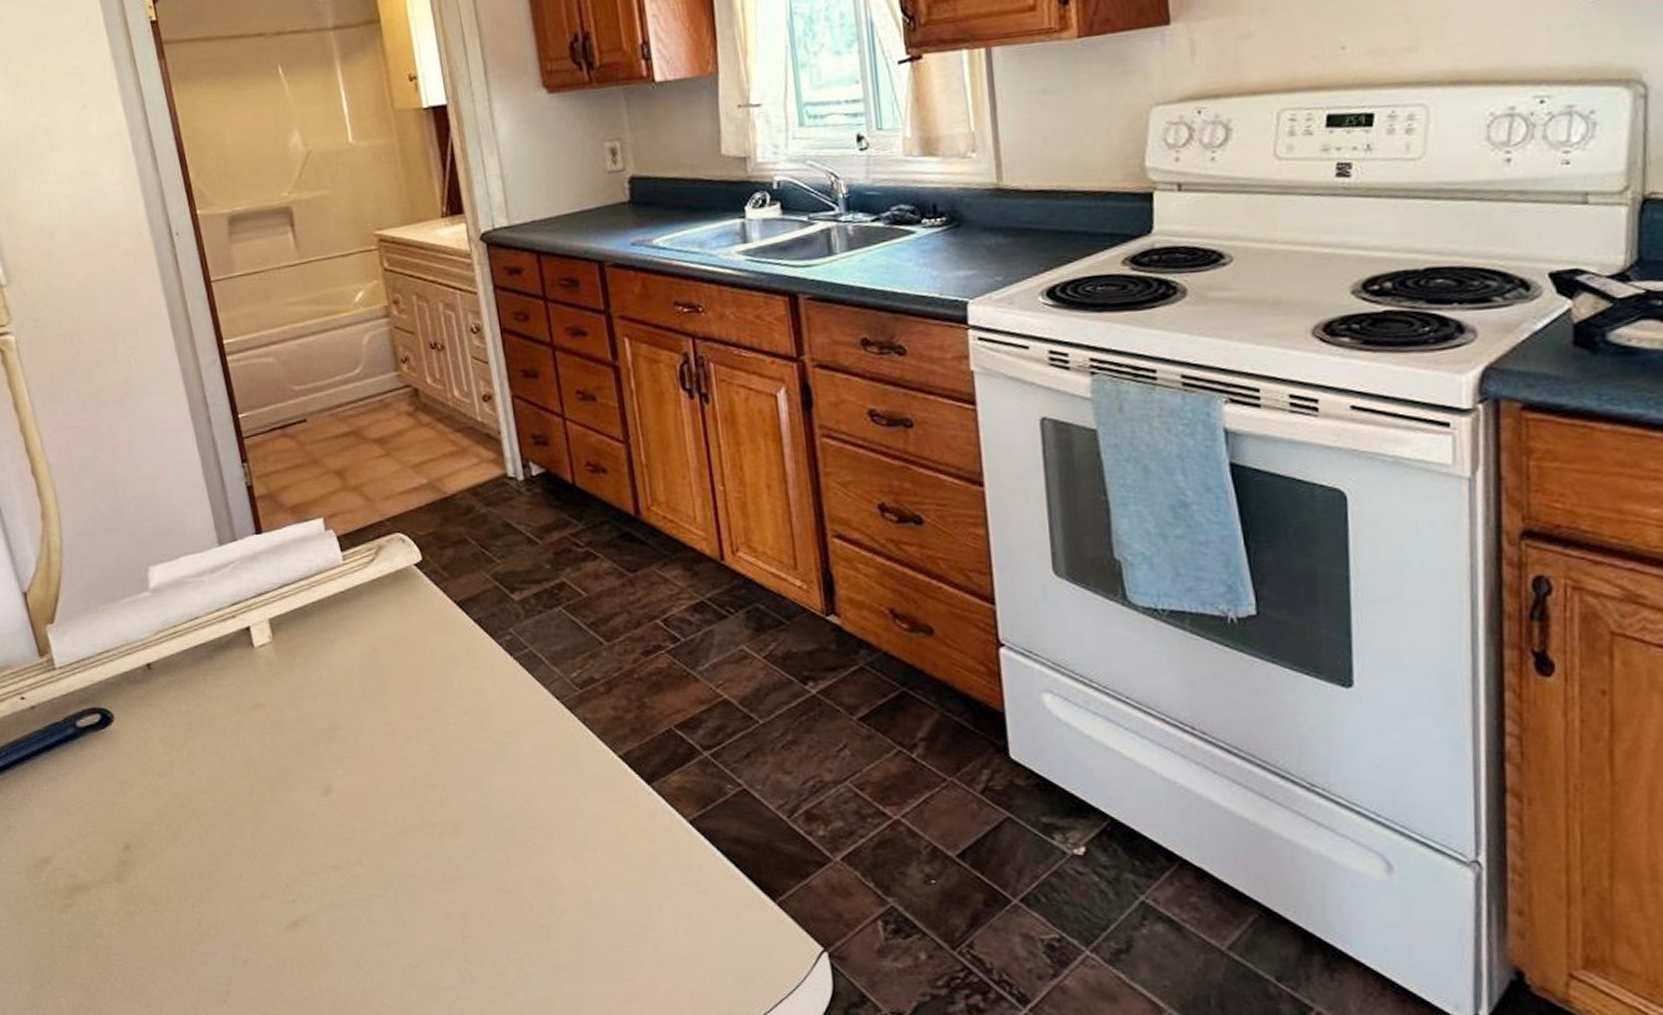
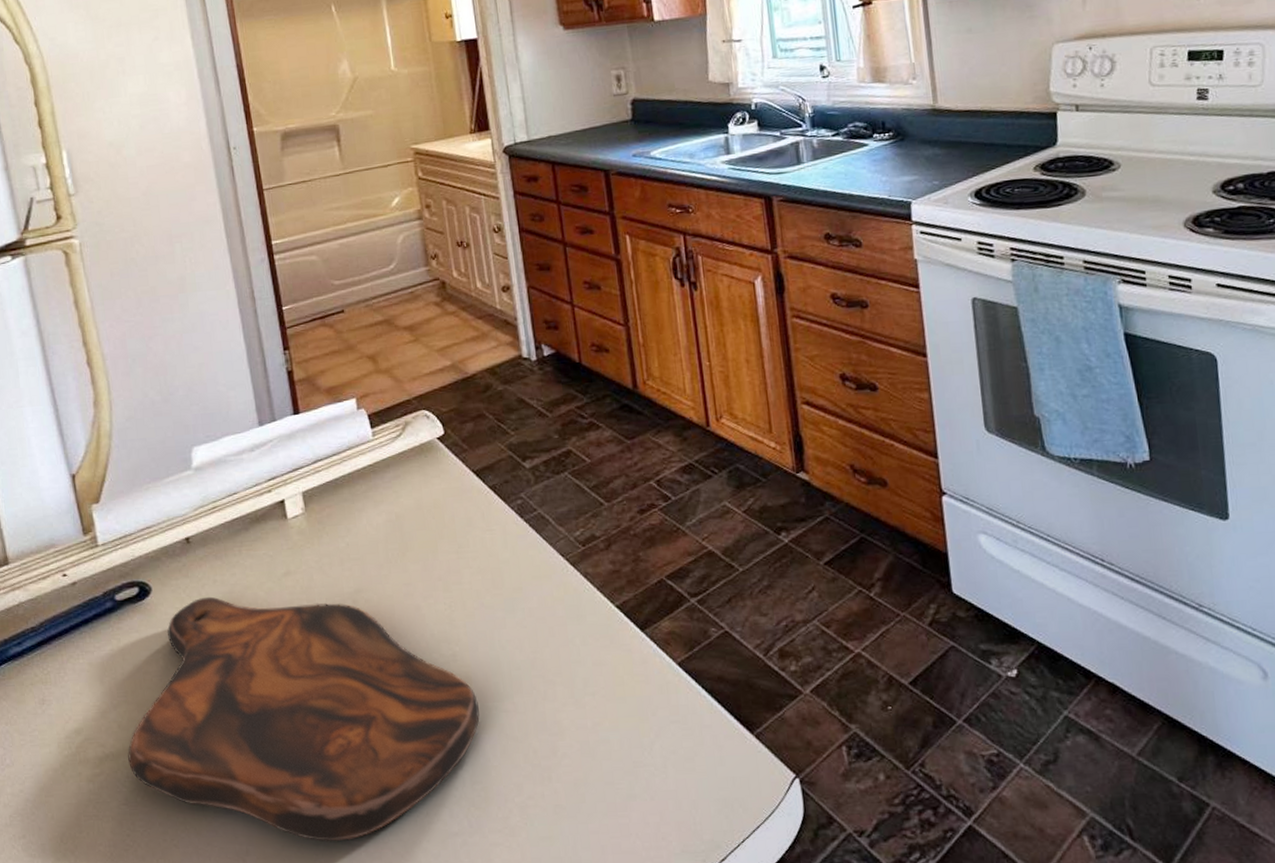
cutting board: none [99,727,470,989] -> present [128,596,480,842]

